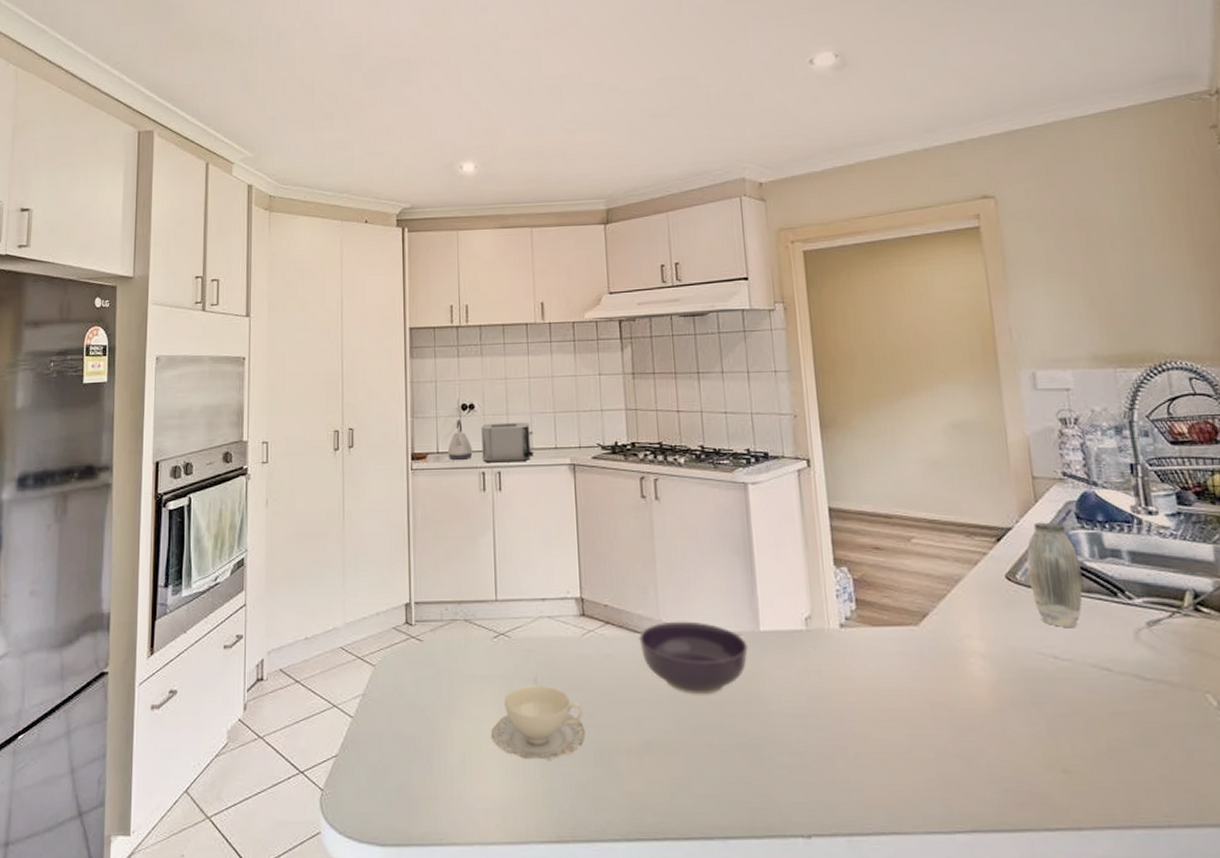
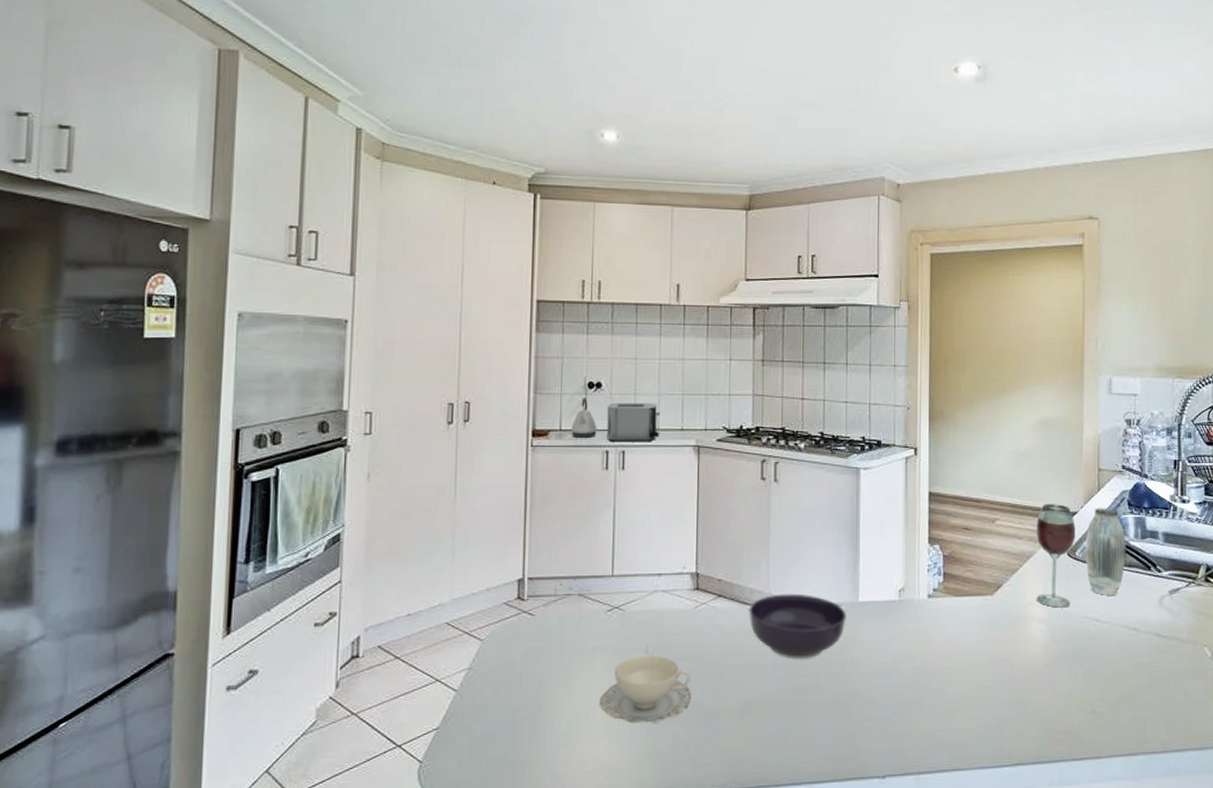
wineglass: none [961,519,1017,641] -> present [1036,504,1075,608]

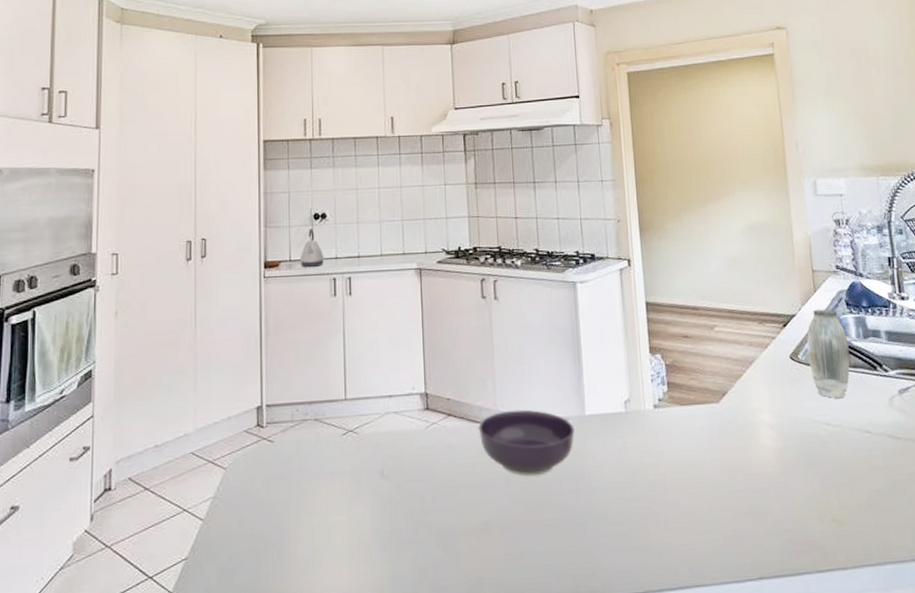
teacup: present [600,655,692,724] -> none [340,477,428,548]
toaster: present [607,402,661,442] -> none [333,230,383,269]
wineglass: present [1036,504,1075,608] -> none [755,307,798,413]

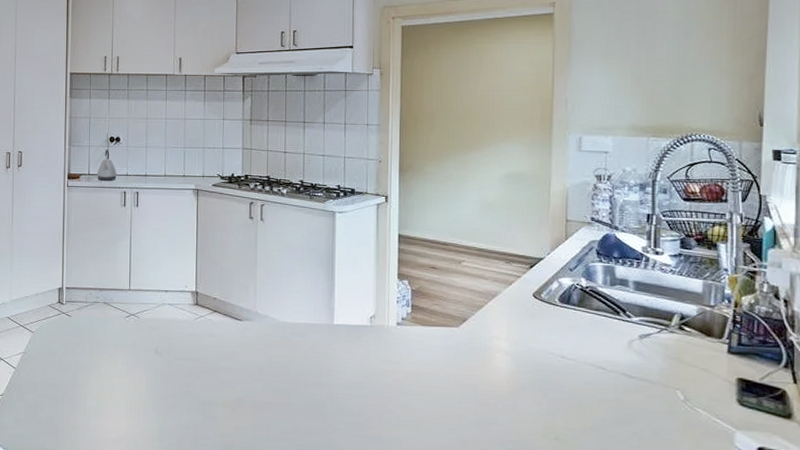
bowl: present [478,409,575,476] -> none [239,313,323,368]
vase: present [807,309,850,398] -> none [551,255,594,336]

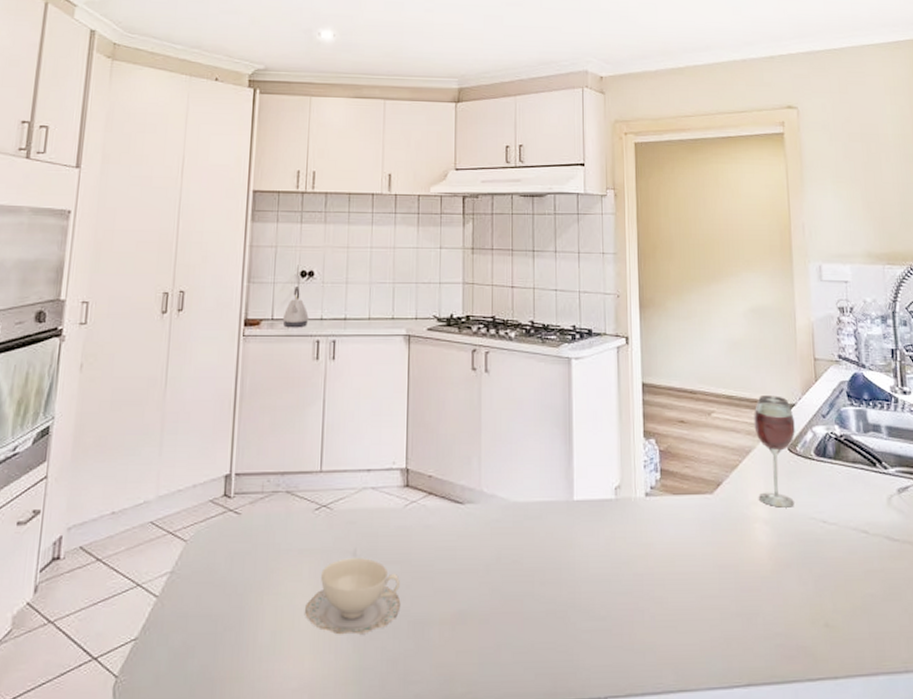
teacup: none [121,353,192,408] -> present [305,558,401,635]
wineglass: none [502,249,542,343] -> present [754,396,795,508]

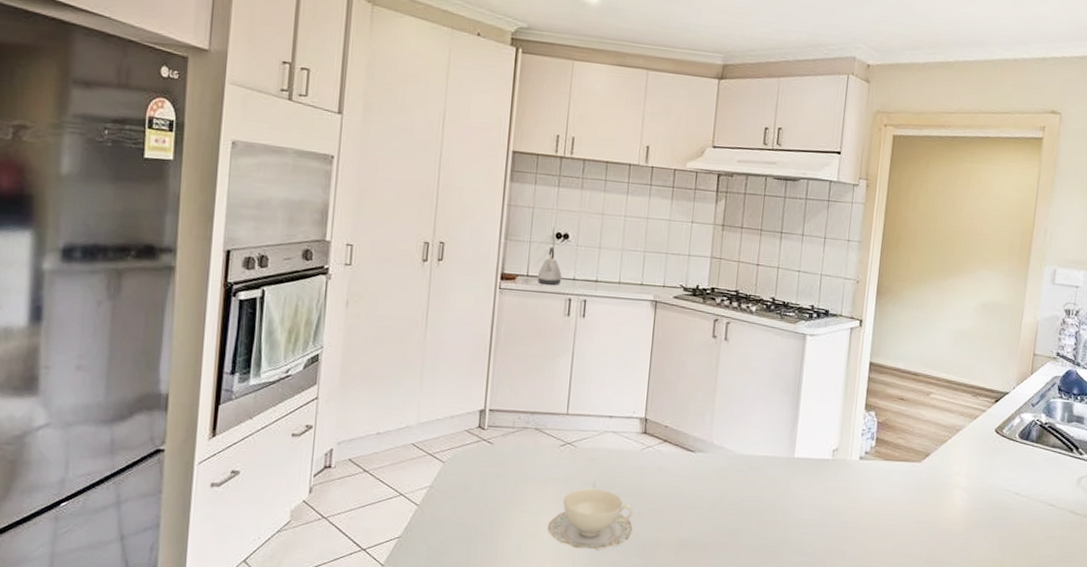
wineglass: present [754,396,795,508] -> none [962,382,1006,480]

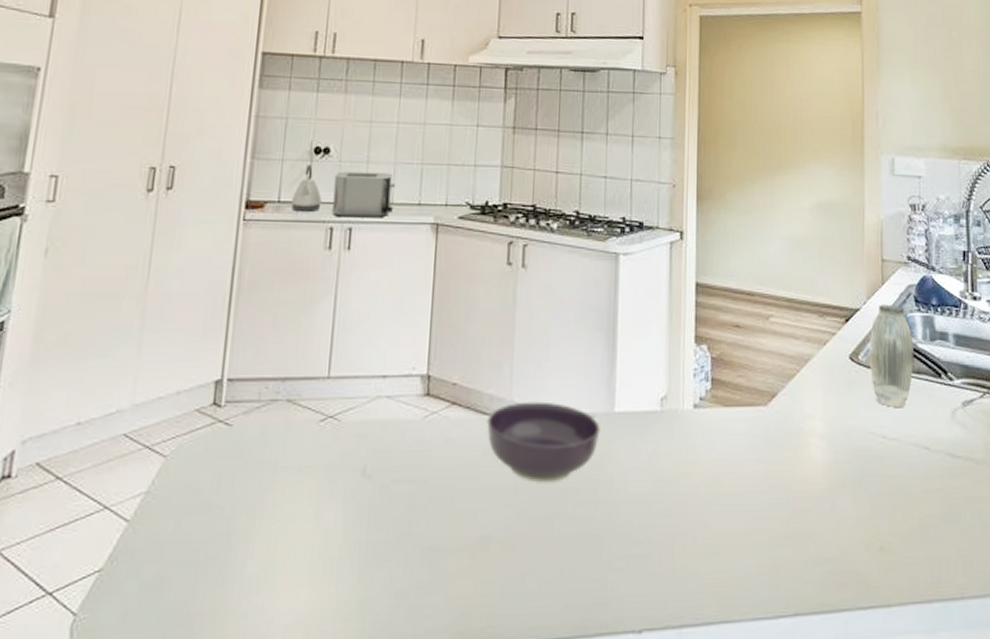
teacup: present [548,488,633,550] -> none [303,476,415,564]
toaster: none [570,254,623,294] -> present [332,171,396,218]
bowl: none [691,444,782,505] -> present [487,401,600,482]
vase: none [1011,390,1053,472] -> present [869,304,914,407]

